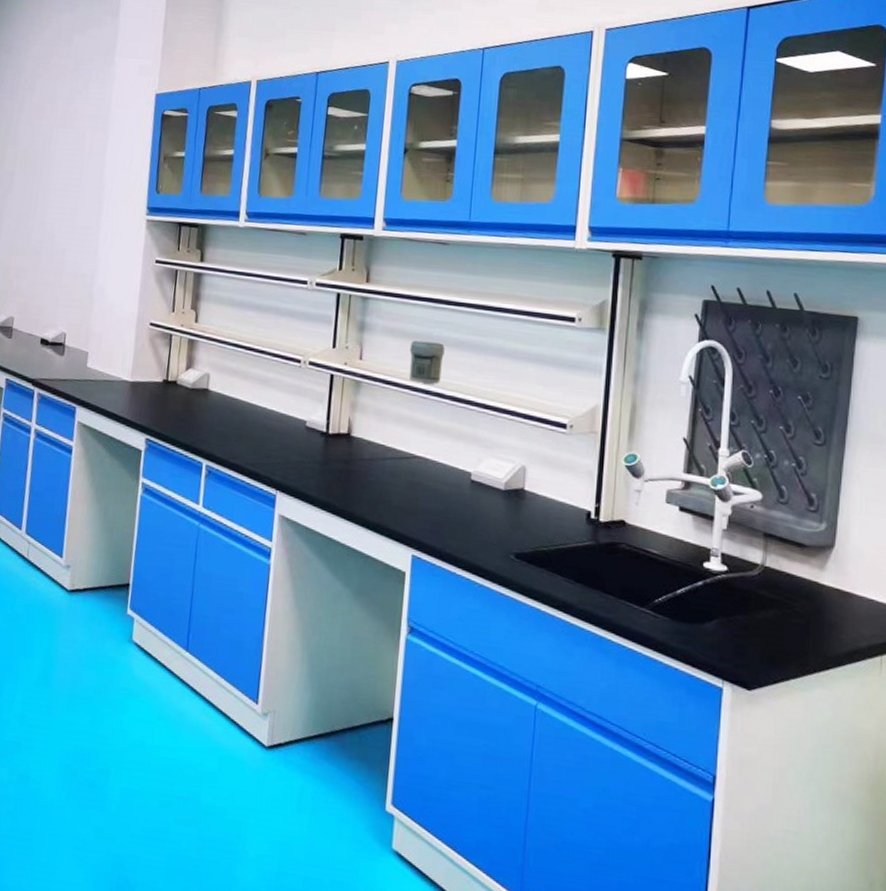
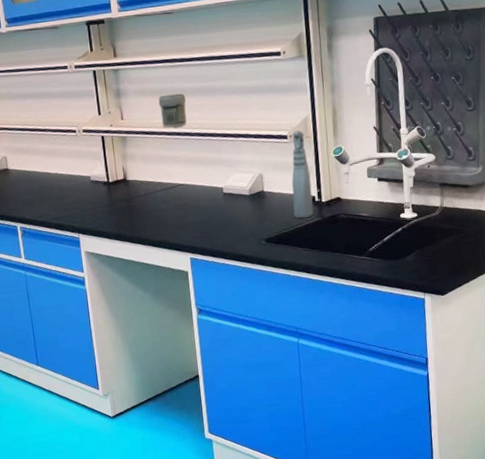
spray bottle: none [558,421,590,538] -> present [291,130,314,219]

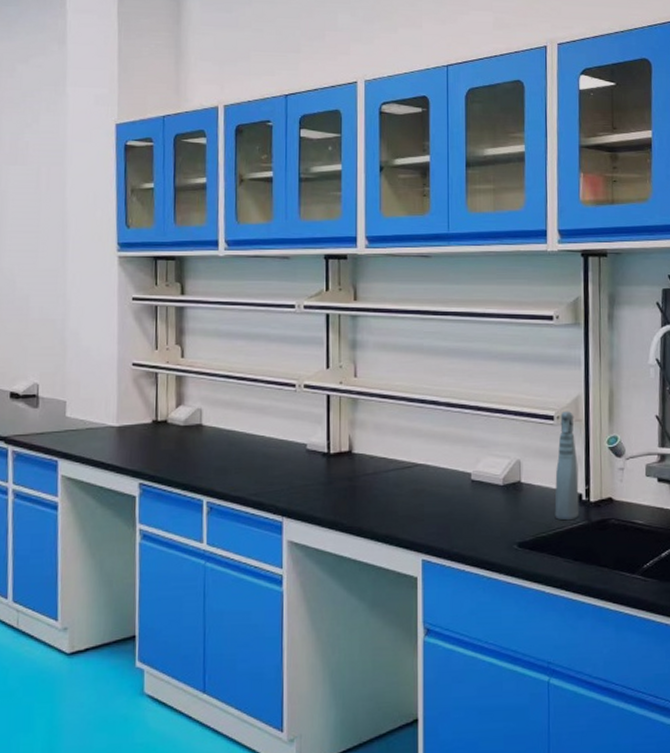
jar: present [158,93,187,128] -> none [402,352,436,393]

